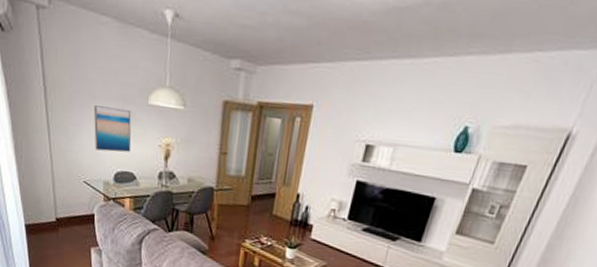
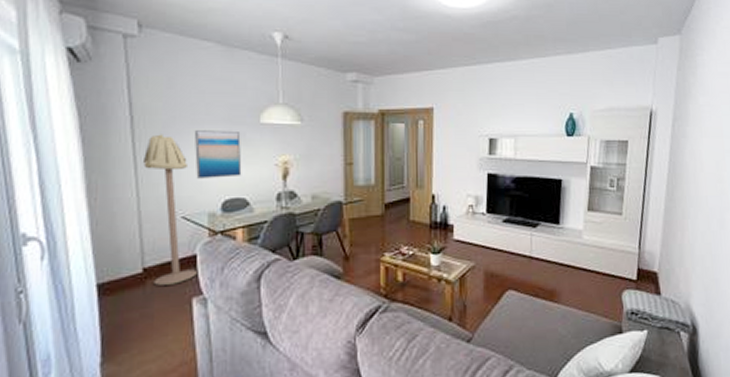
floor lamp: none [55,106,96,235] -> present [143,134,198,285]

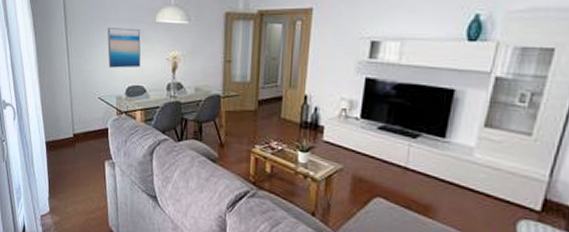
floor lamp: present [143,134,198,285] -> none [73,30,109,149]

